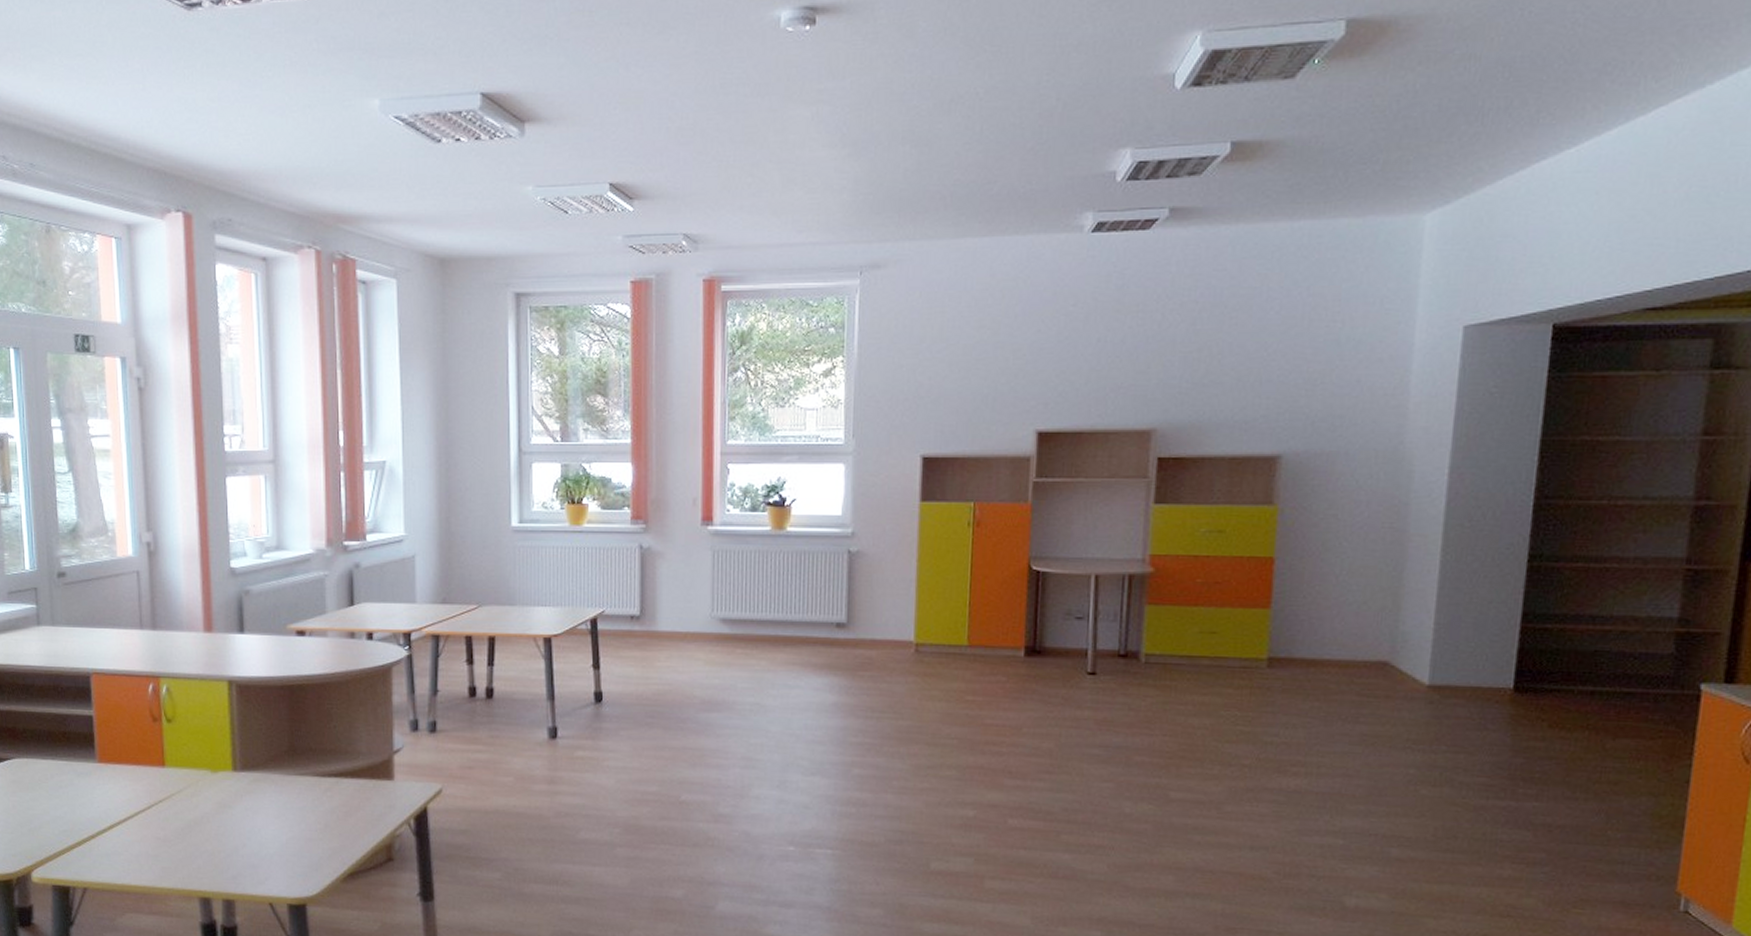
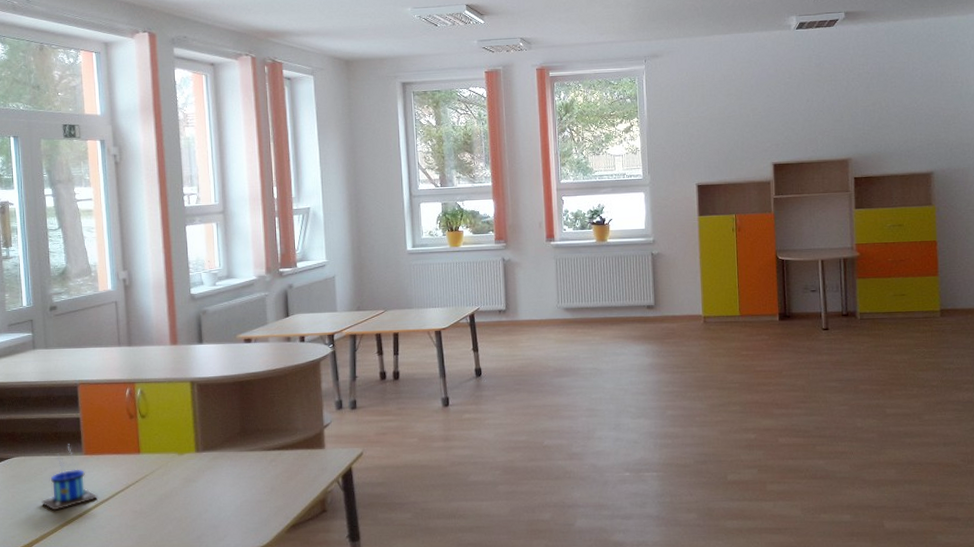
mug: none [47,746,113,828] -> present [41,443,98,511]

